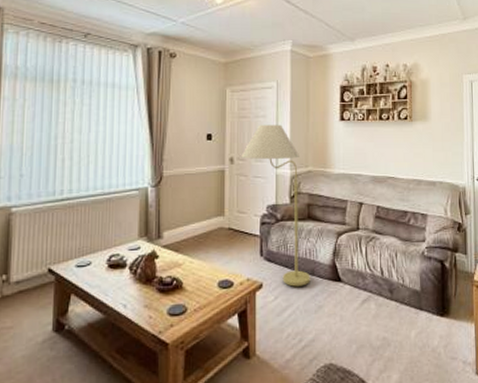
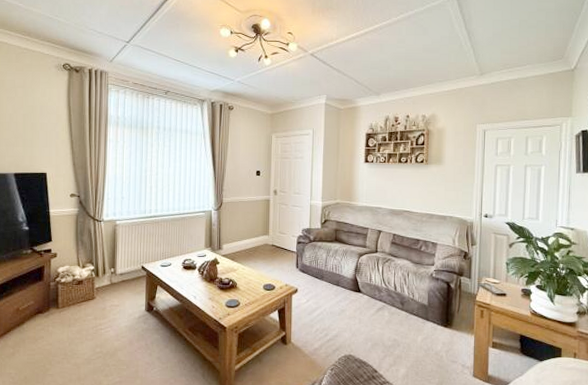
floor lamp: present [241,124,310,287] -> none [283,164,336,294]

